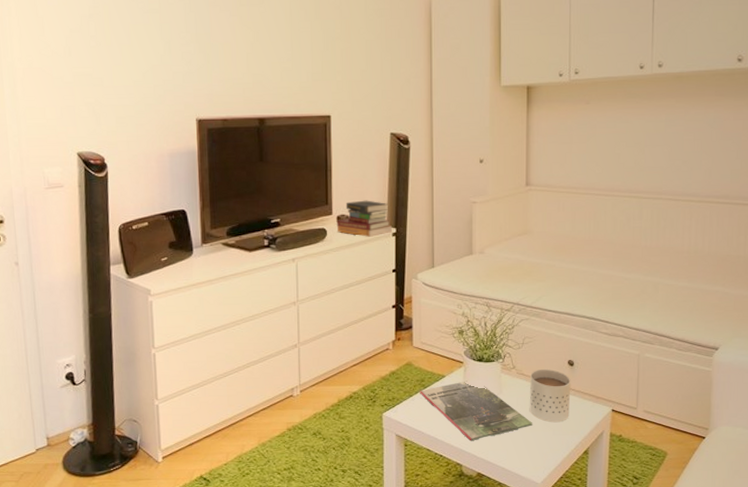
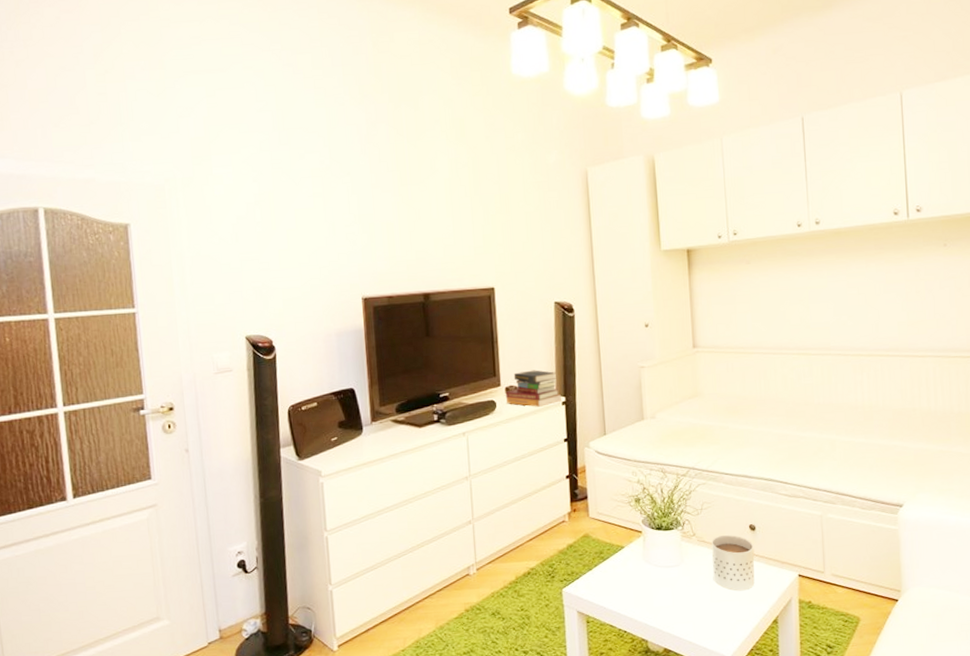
magazine: present [420,381,533,441] -> none [599,551,719,615]

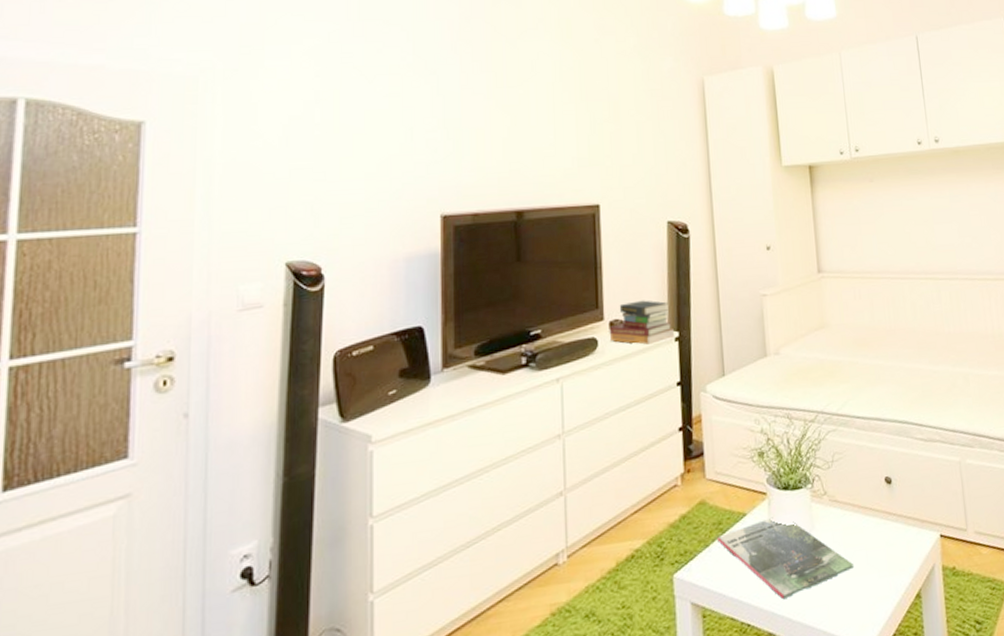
magazine: none [599,551,719,615] -> present [717,517,855,600]
mug: present [711,534,755,592] -> none [844,490,894,562]

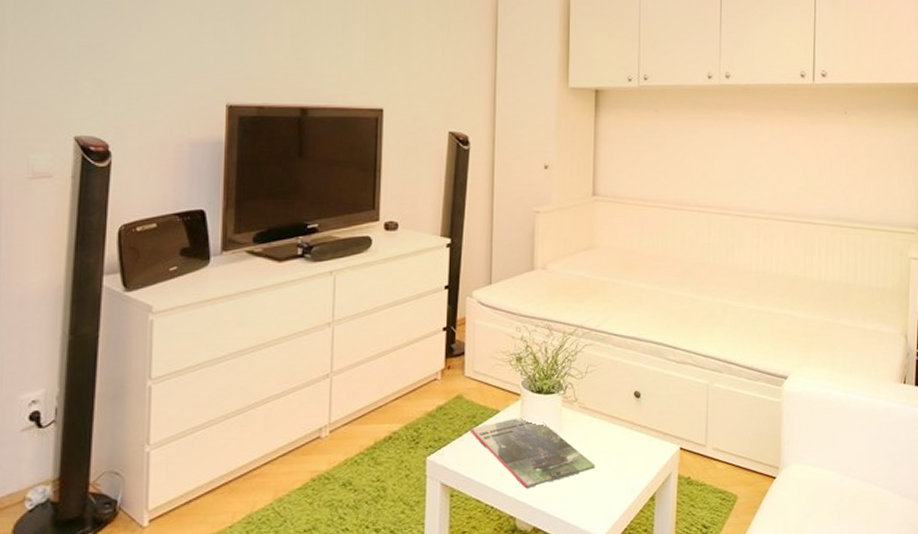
books: present [609,300,675,345] -> none [383,205,447,248]

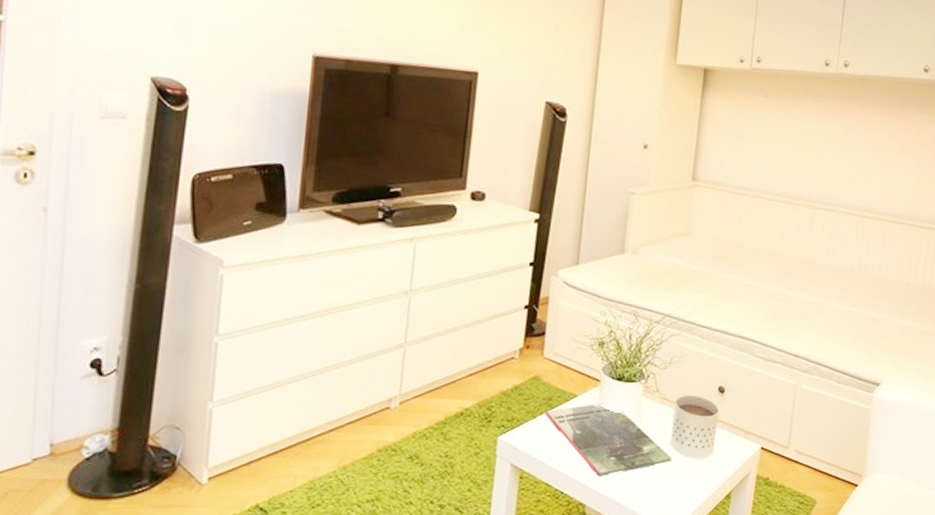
mug: none [591,401,637,465] -> present [669,394,720,459]

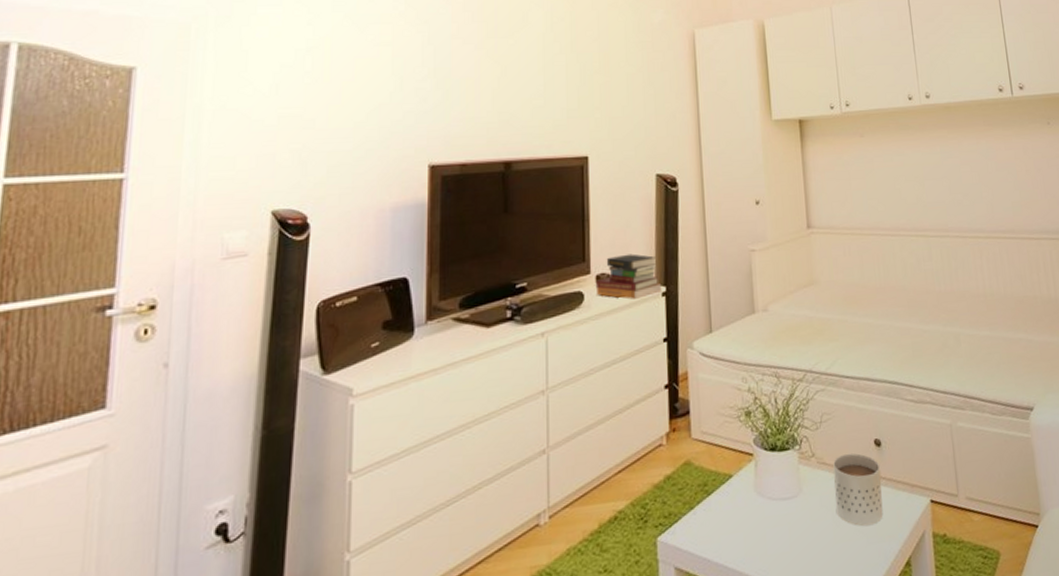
books: none [469,176,536,221] -> present [595,253,662,300]
magazine: present [545,403,673,477] -> none [702,479,843,566]

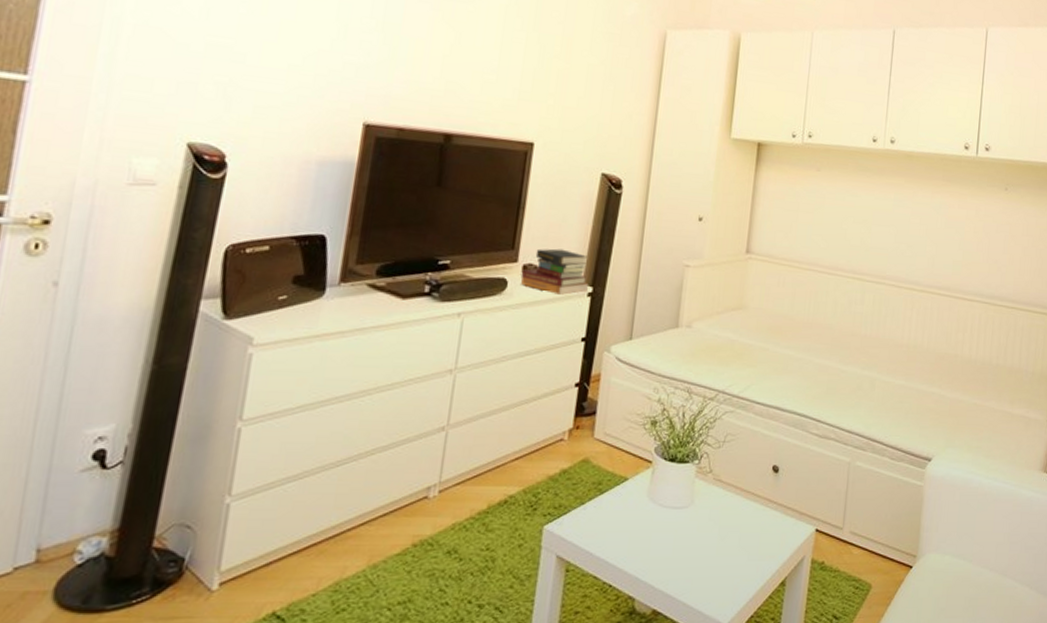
mug: present [832,453,883,527] -> none [722,474,774,544]

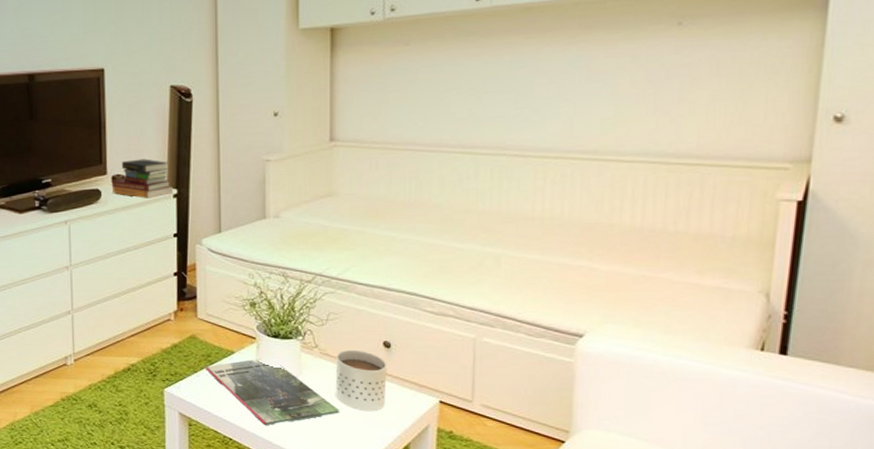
magazine: none [594,486,726,567] -> present [206,358,340,426]
mug: none [722,474,774,544] -> present [335,349,387,412]

